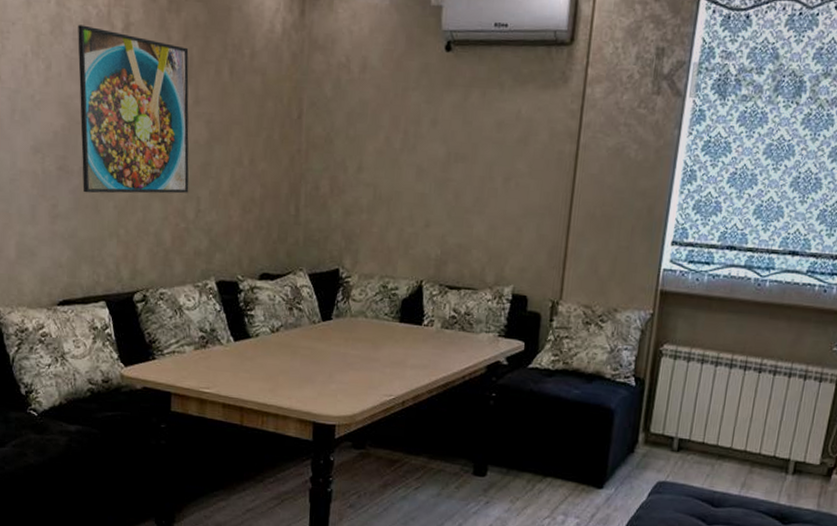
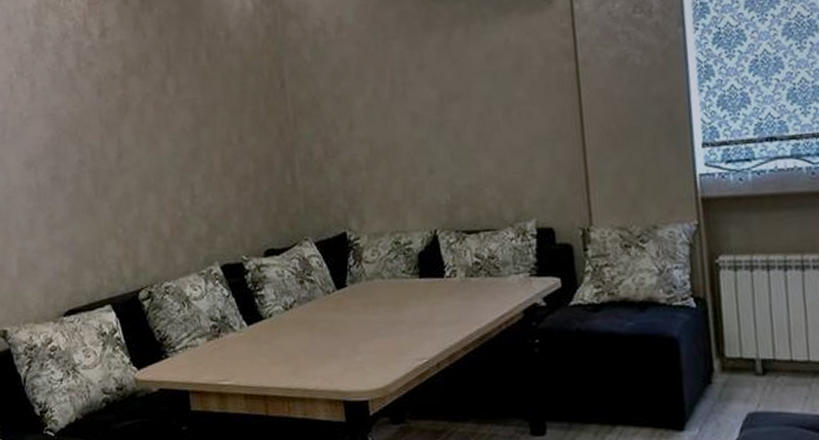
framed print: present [78,24,189,194] -> none [57,38,182,199]

